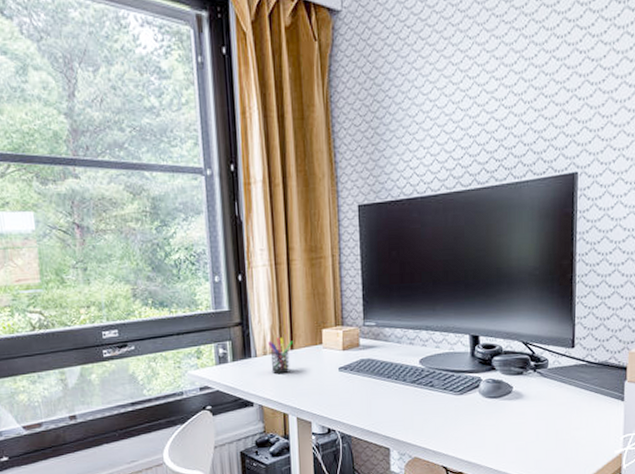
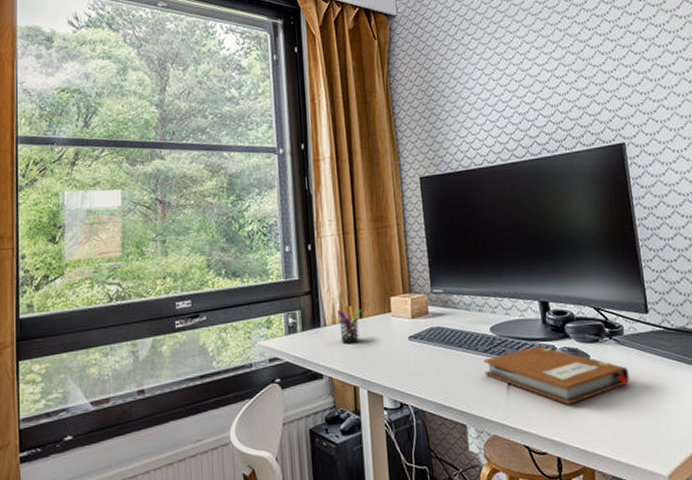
notebook: none [410,378,548,431] -> present [483,346,630,404]

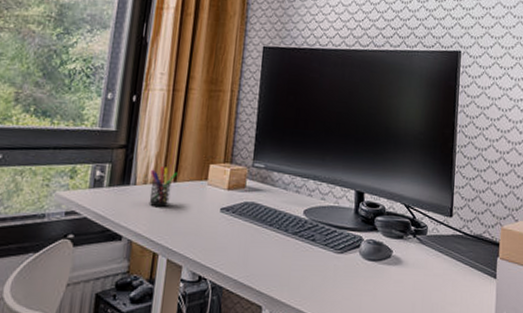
notebook: present [483,346,630,404] -> none [290,235,425,297]

